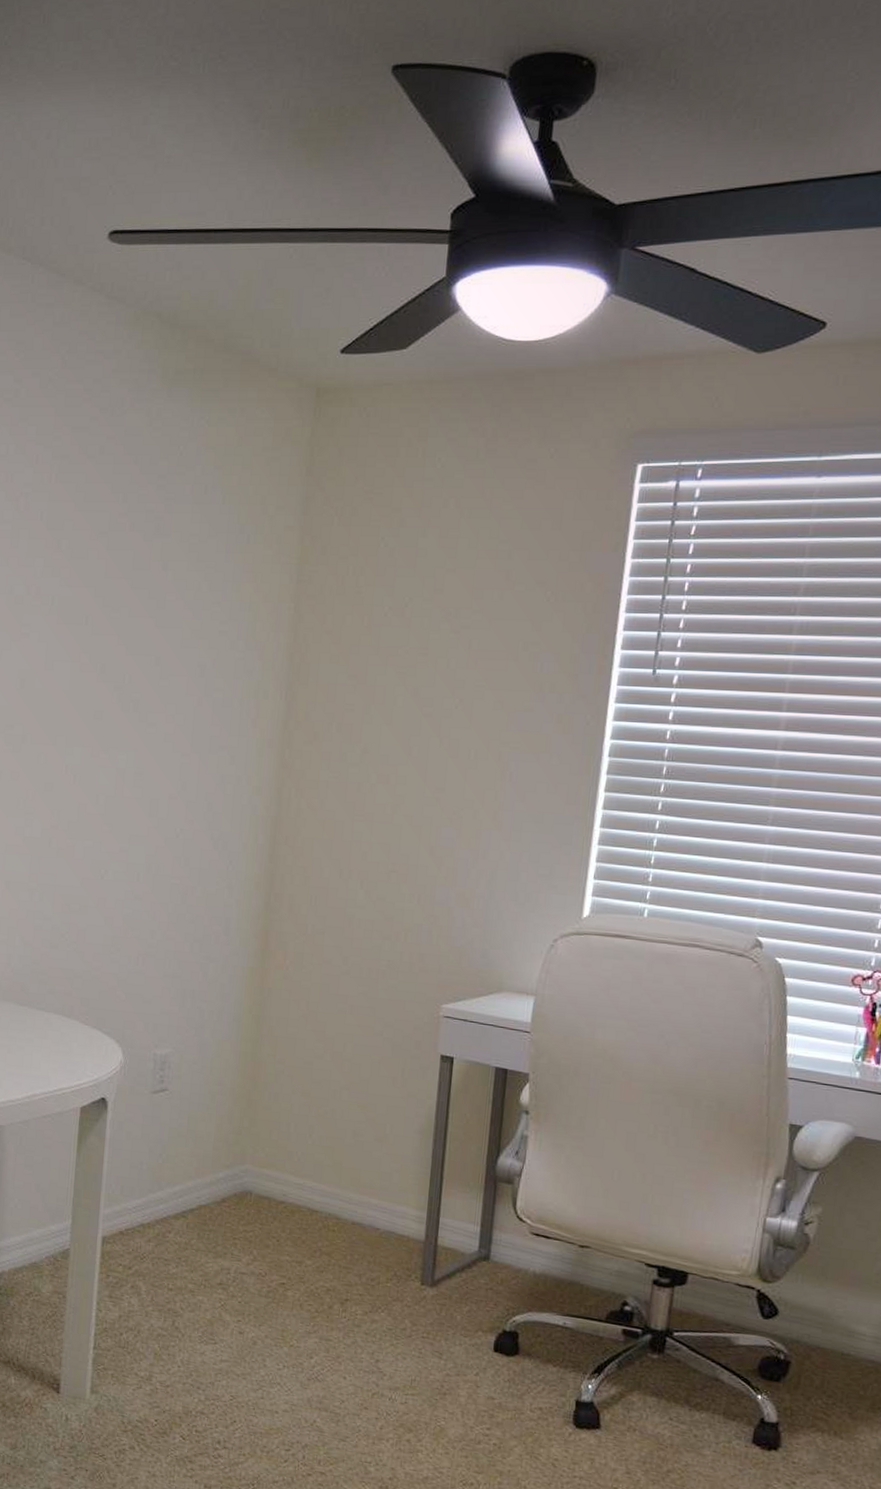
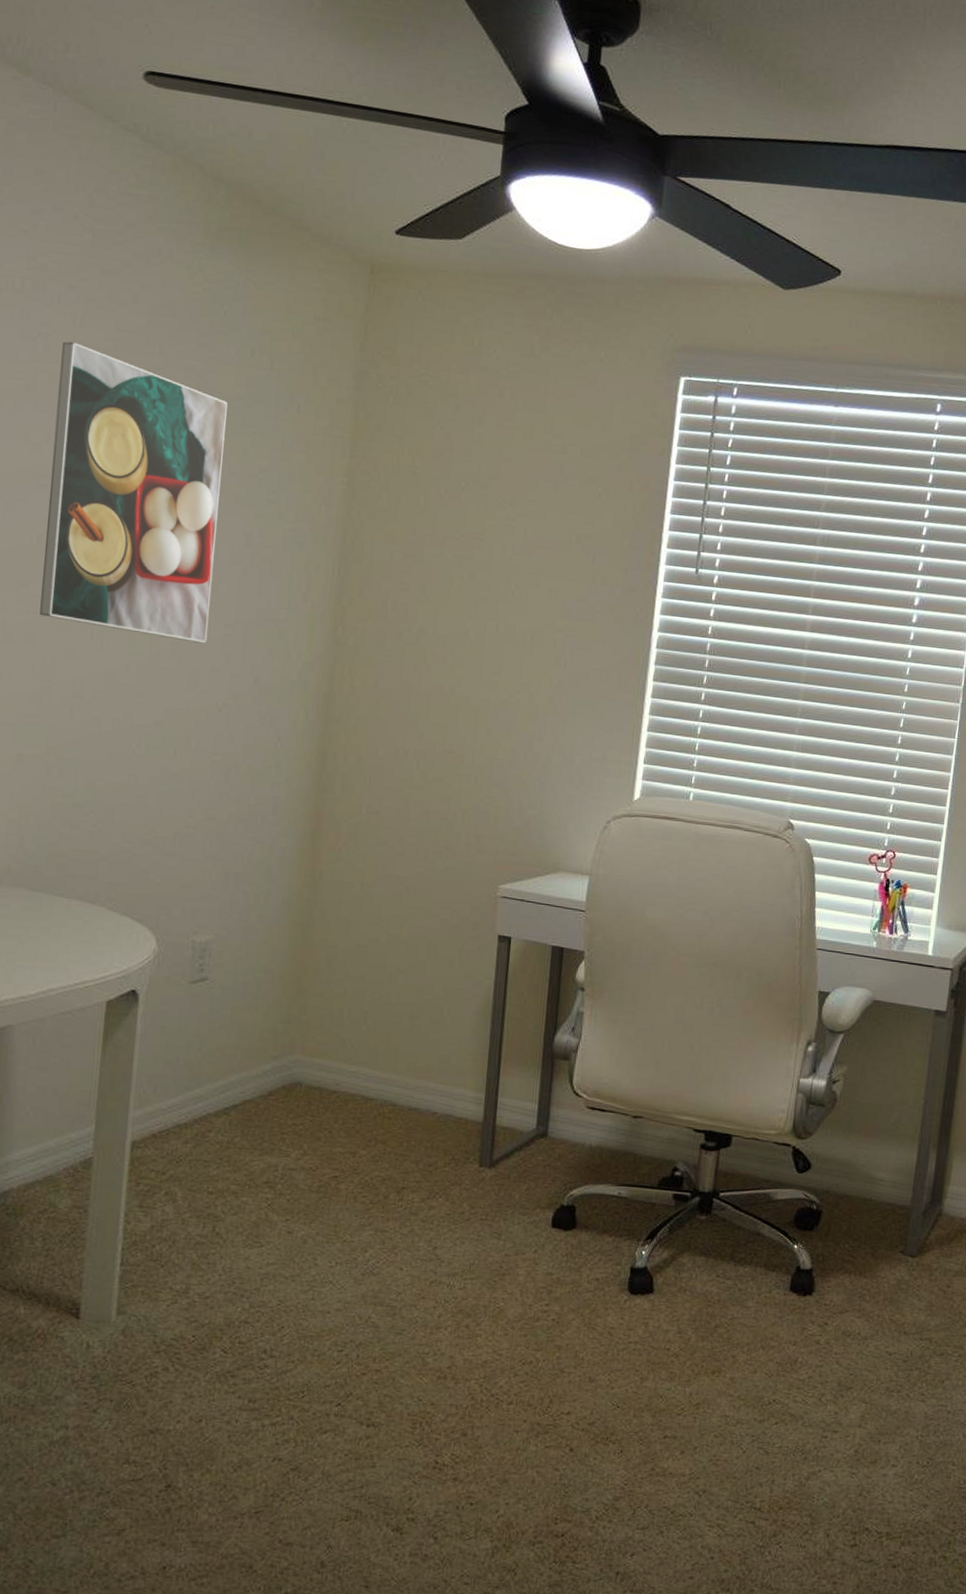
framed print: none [23,497,183,773] -> present [39,341,227,644]

